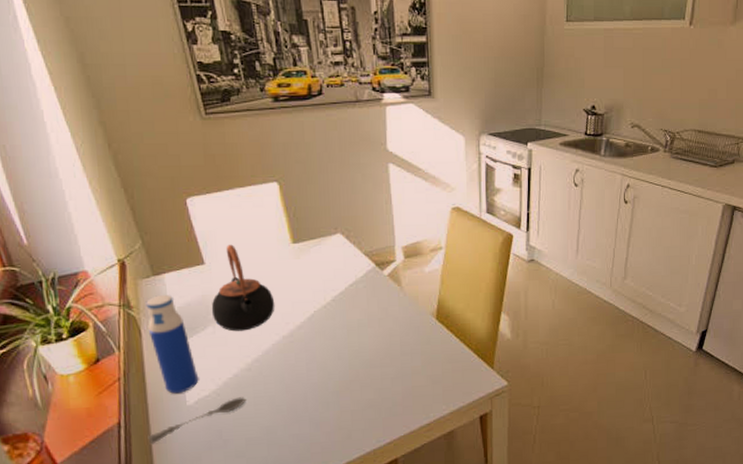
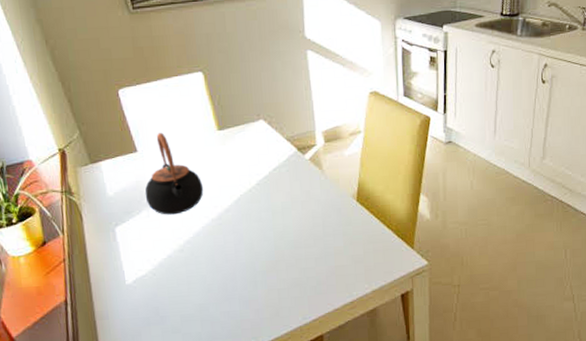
water bottle: present [146,295,199,394] -> none [85,181,136,274]
soupspoon: present [148,397,247,445] -> none [92,276,180,321]

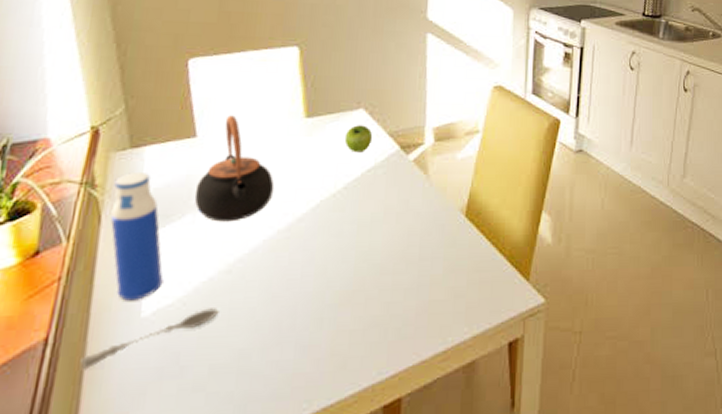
water bottle: none [85,181,136,274] -> present [110,173,163,301]
soupspoon: none [92,276,180,321] -> present [80,308,219,371]
fruit: none [251,133,274,156] -> present [344,125,373,153]

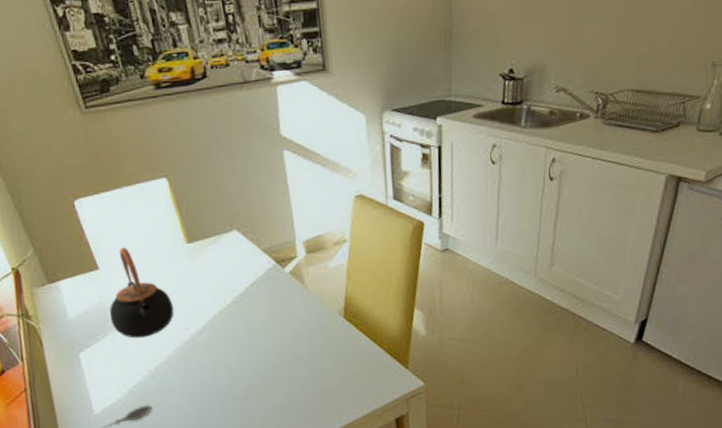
water bottle: present [110,173,163,301] -> none [44,303,104,403]
fruit: present [344,125,373,153] -> none [224,245,250,271]

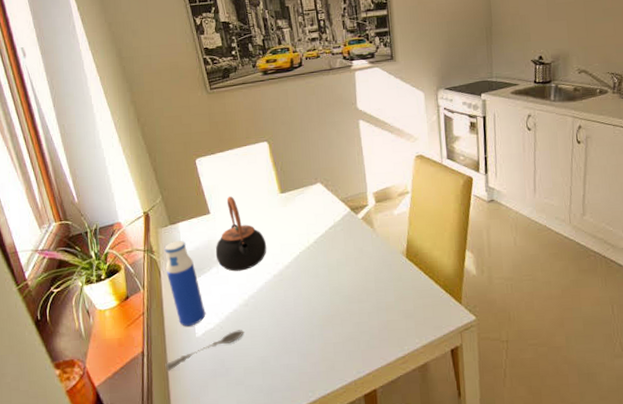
water bottle: none [44,303,104,403] -> present [164,241,206,327]

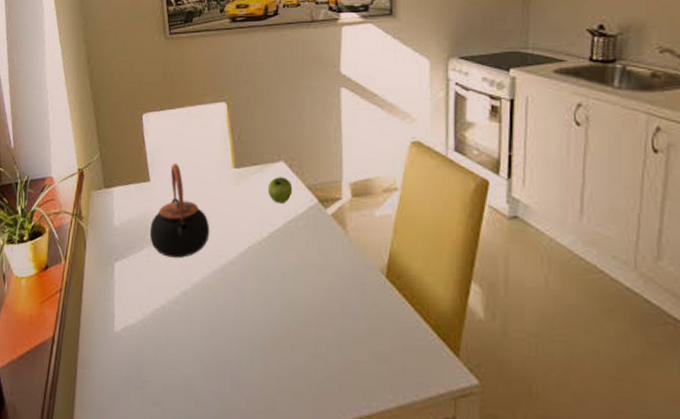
water bottle: present [164,241,206,327] -> none [92,208,129,317]
soupspoon: present [165,330,244,372] -> none [75,332,170,368]
fruit: none [309,195,330,216] -> present [267,177,293,204]

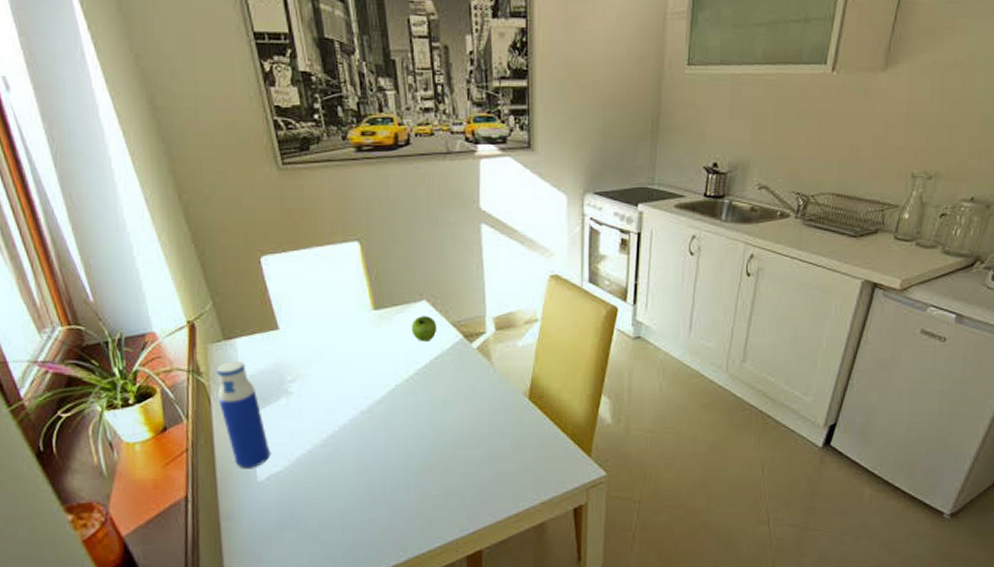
water bottle: none [92,208,129,317] -> present [216,362,271,468]
teapot: present [149,163,210,258] -> none [285,309,353,404]

